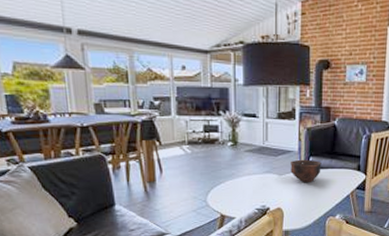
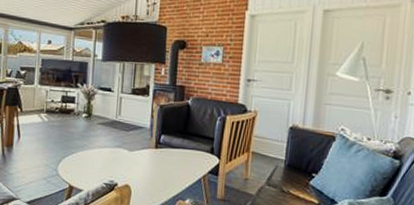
bowl: present [290,159,322,182] -> none [141,136,173,161]

